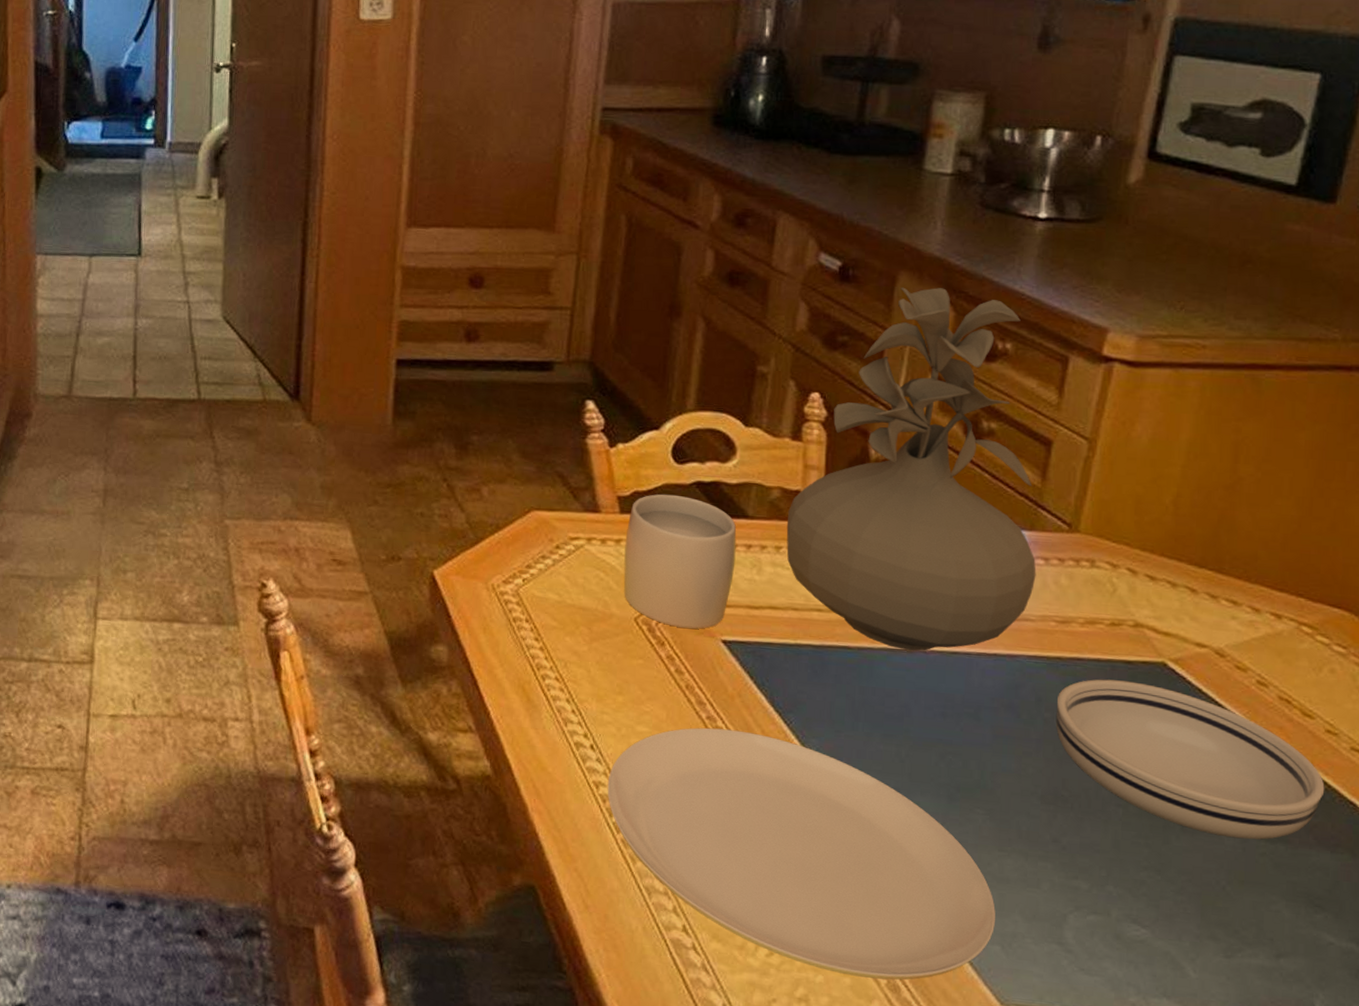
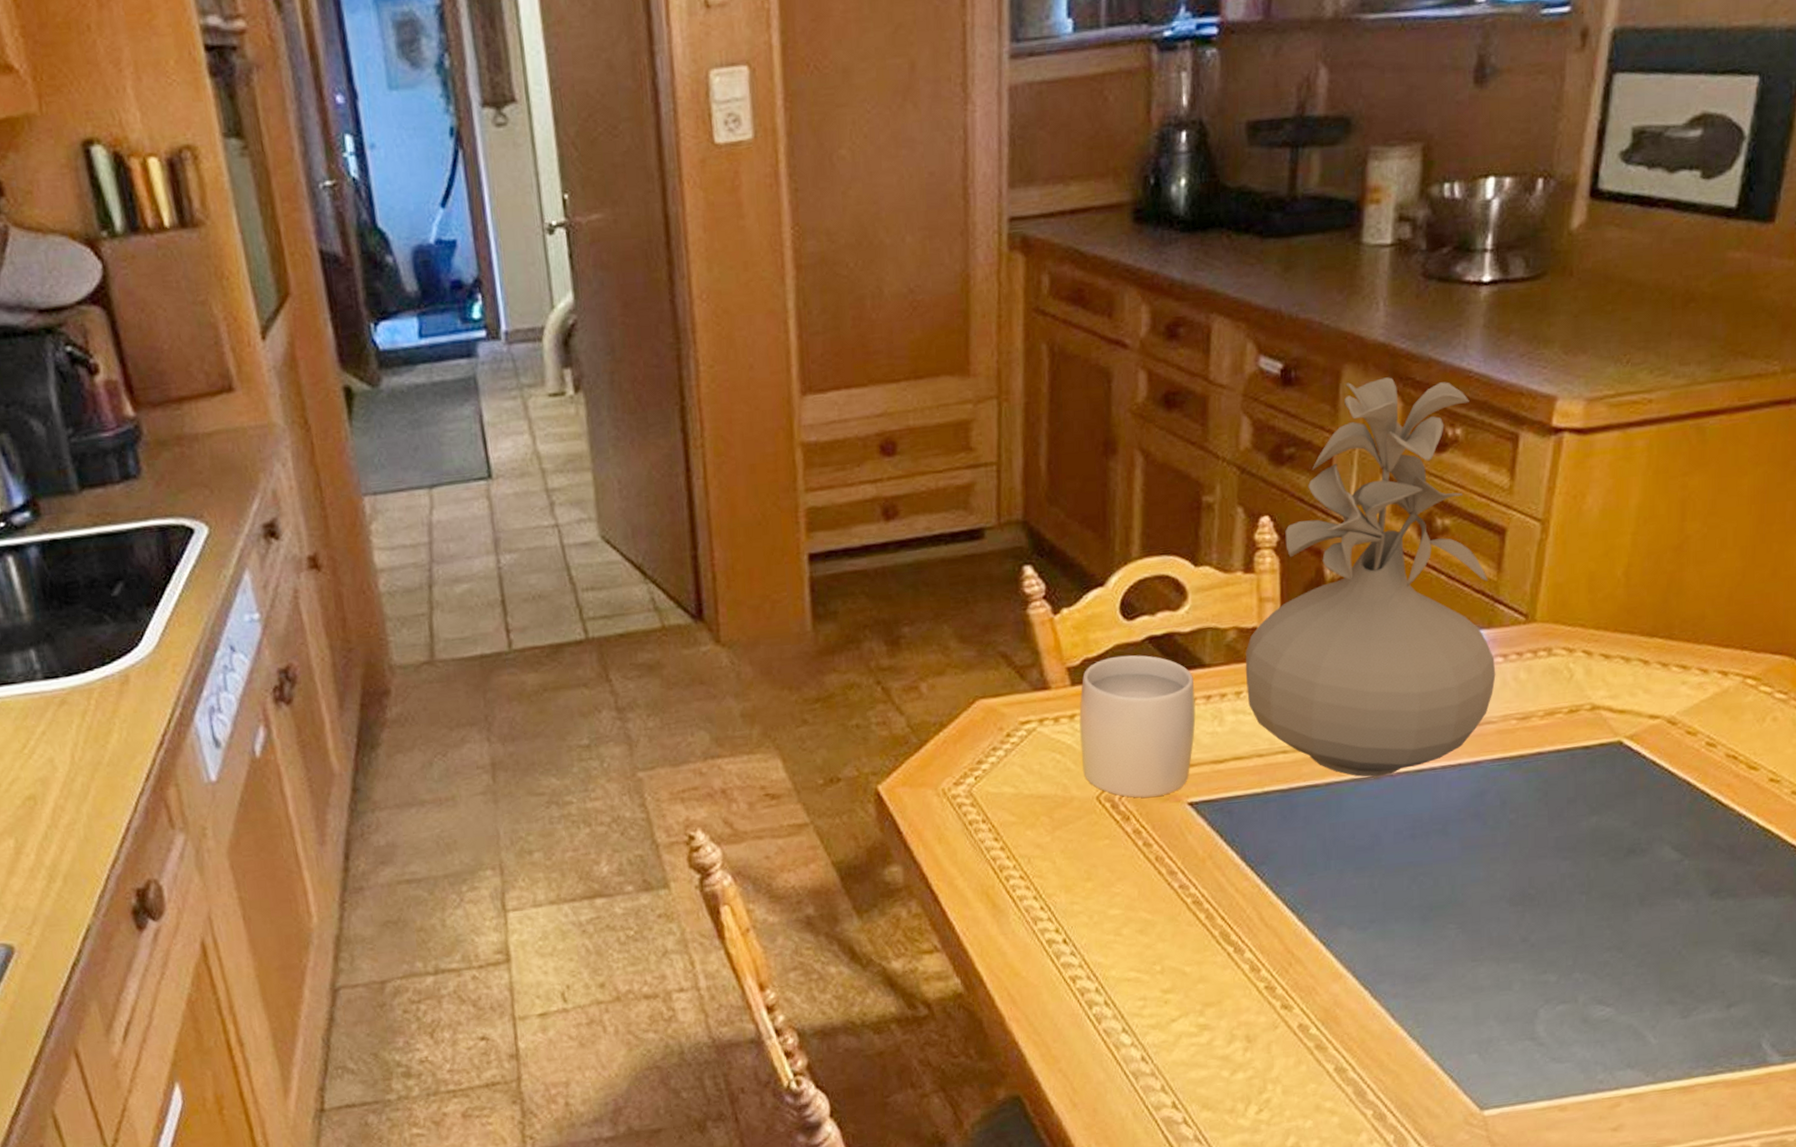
plate: present [607,727,996,980] -> none [1084,893,1471,1115]
bowl: present [1055,679,1325,840] -> none [1520,766,1769,903]

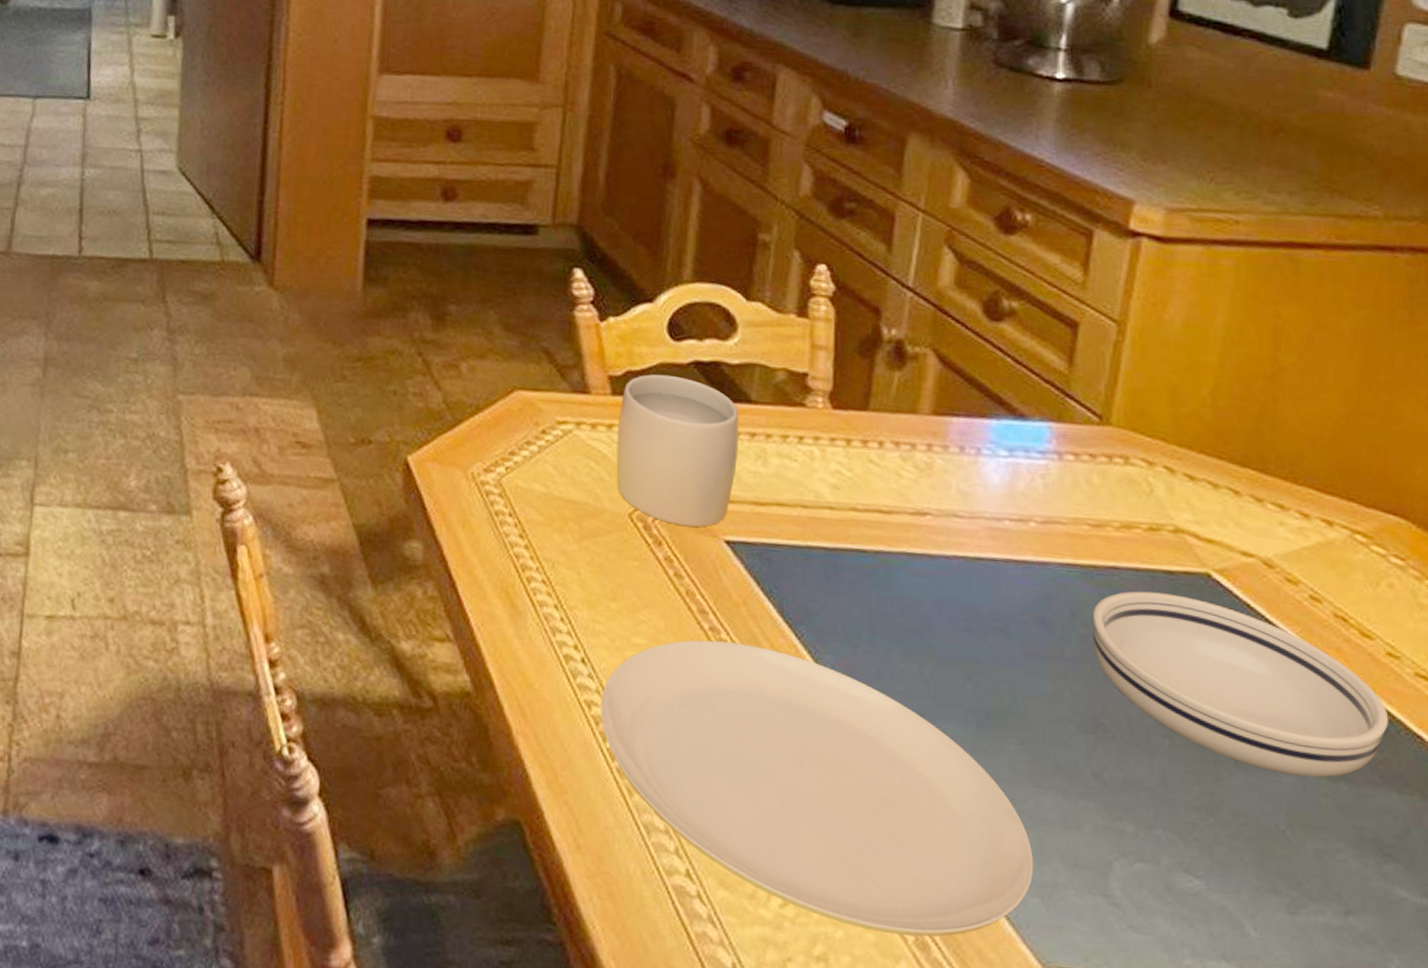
plate: none [1084,893,1471,1115] -> present [600,640,1033,937]
vase: present [1245,377,1496,778] -> none [793,150,1066,556]
bowl: none [1520,766,1769,903] -> present [1092,591,1389,778]

